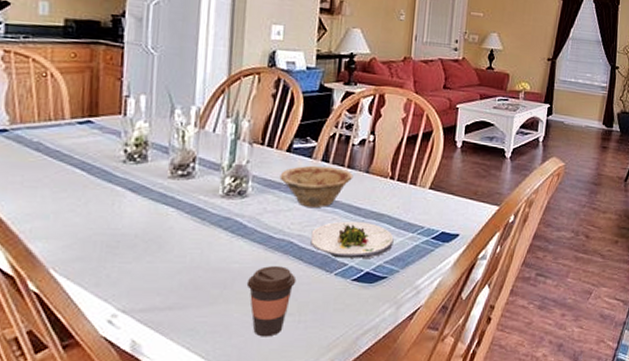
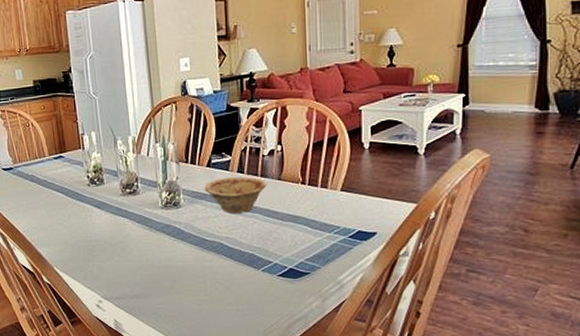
coffee cup: present [246,266,297,337] -> none [190,264,230,322]
salad plate: present [310,221,394,258] -> none [237,224,312,256]

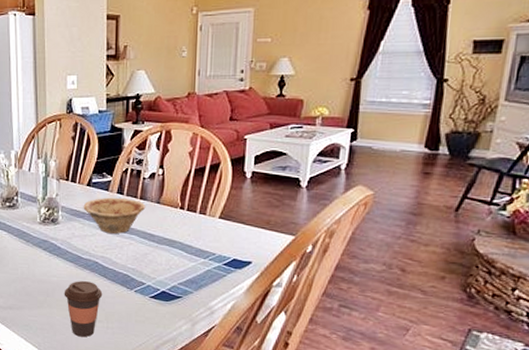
coffee cup: none [190,264,230,322] -> present [64,281,103,338]

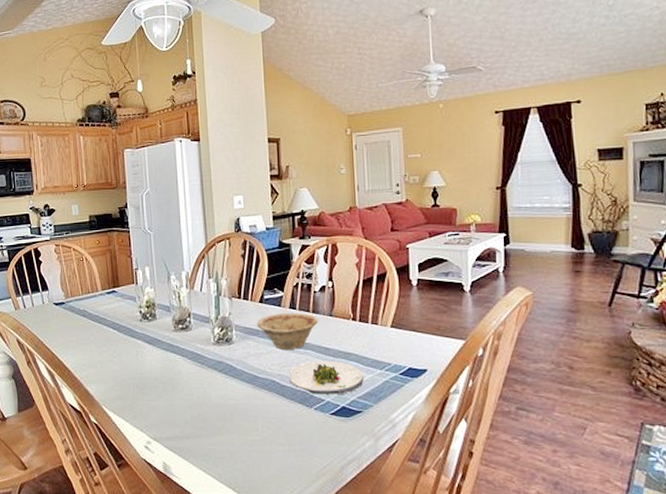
coffee cup: present [64,281,103,338] -> none [242,402,283,464]
salad plate: none [112,246,186,279] -> present [289,360,364,394]

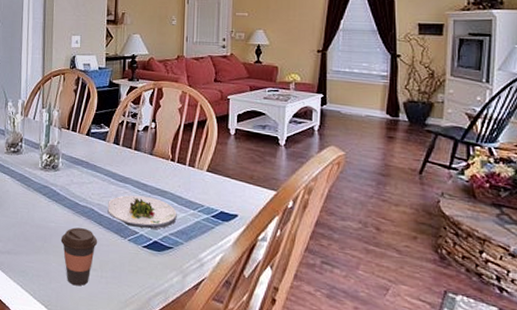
coffee cup: none [242,402,283,464] -> present [60,227,98,286]
dish: present [256,312,319,350] -> none [82,147,140,182]

